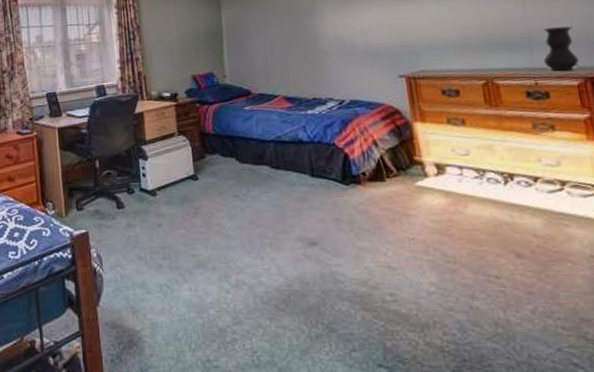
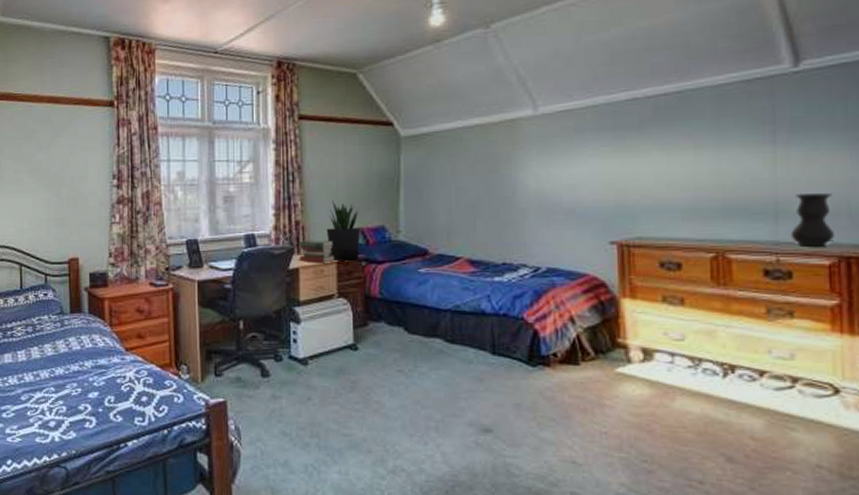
books: none [142,87,173,107] -> present [299,240,335,263]
planter: none [164,52,193,105] -> present [326,199,361,262]

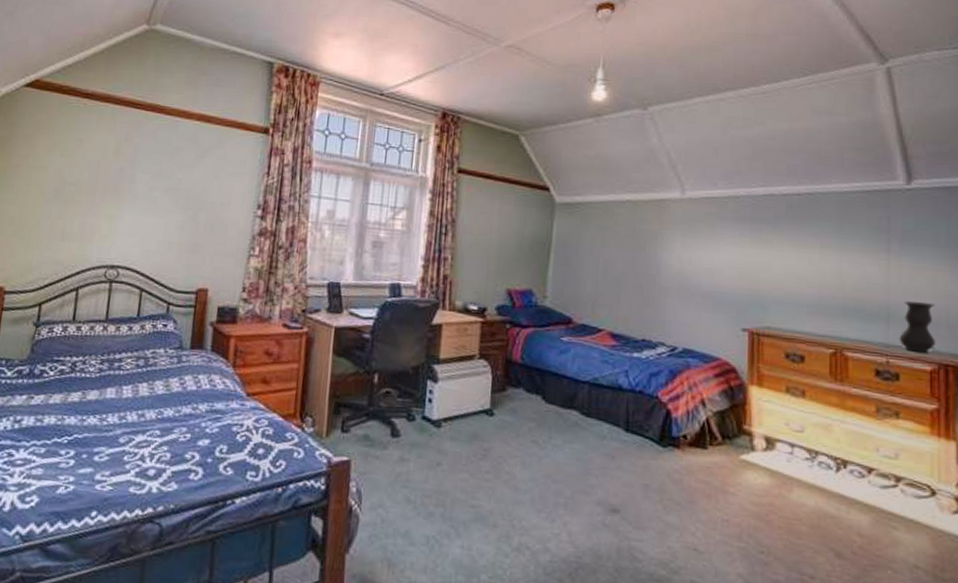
books: present [299,240,335,263] -> none [443,296,480,322]
planter: present [326,199,361,262] -> none [473,257,509,323]

